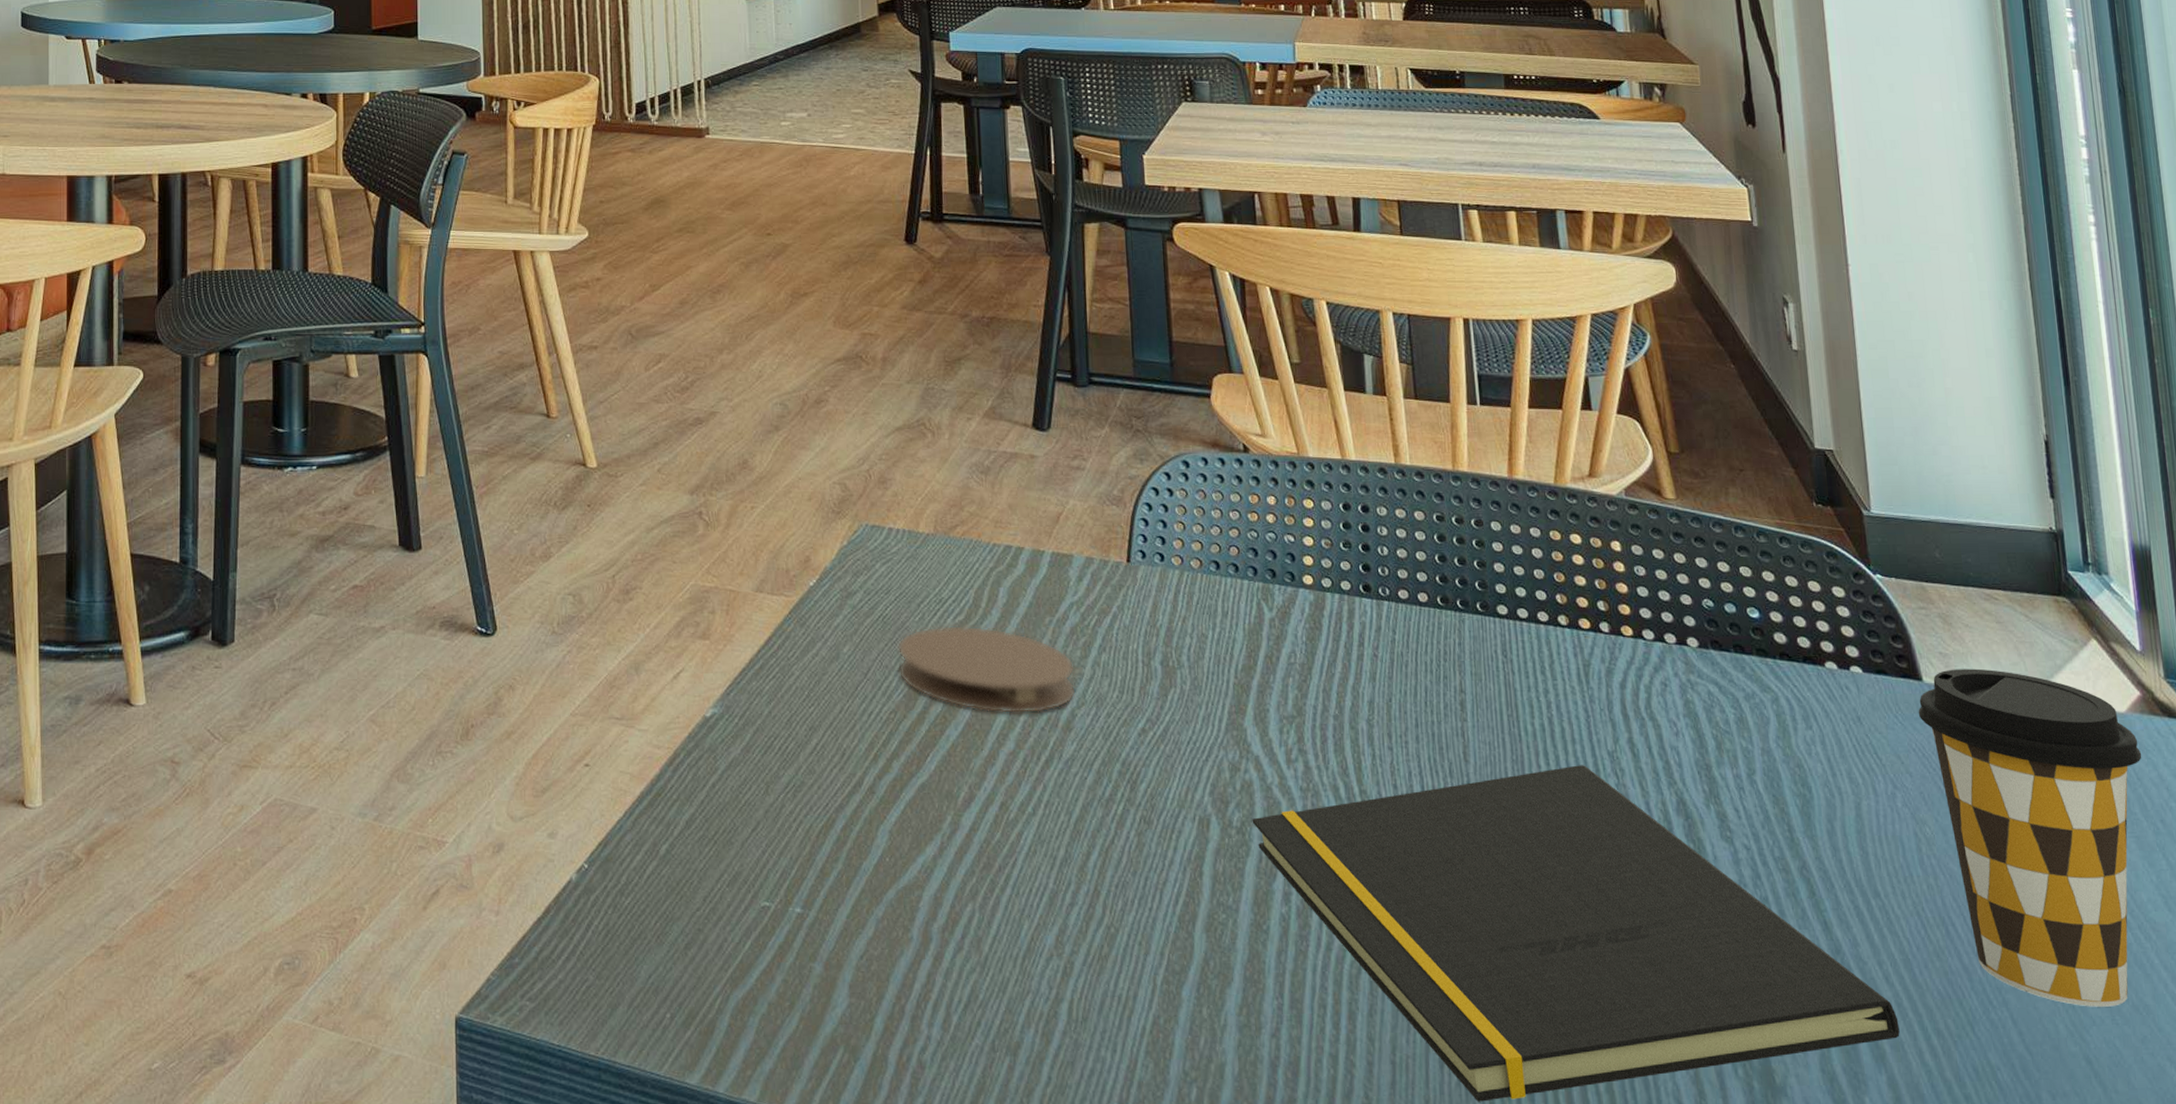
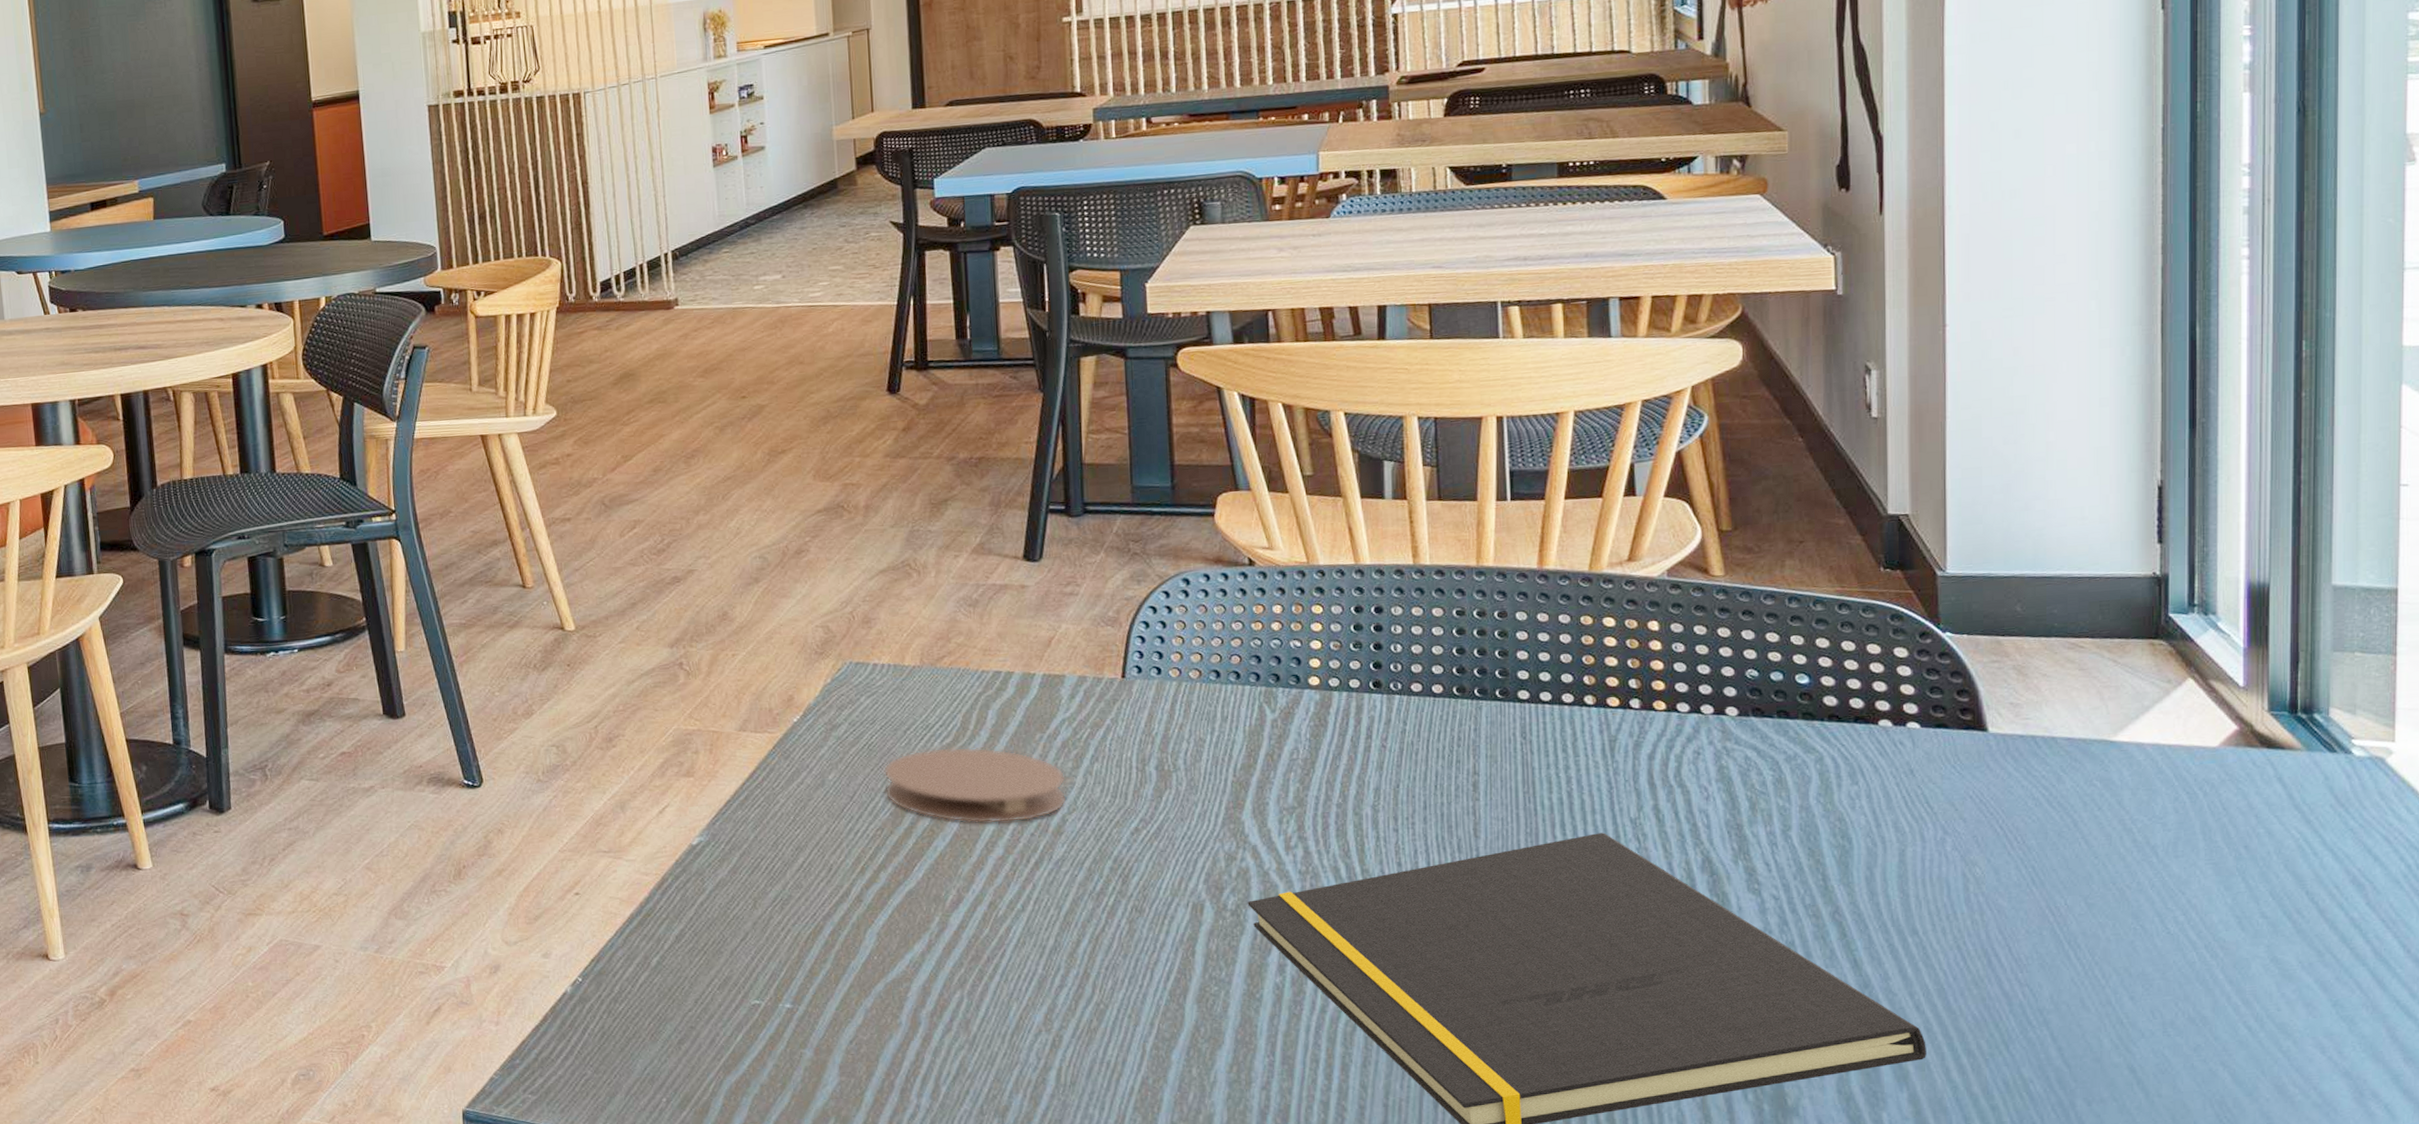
coffee cup: present [1918,668,2142,1007] -> none [1979,715,2231,1022]

